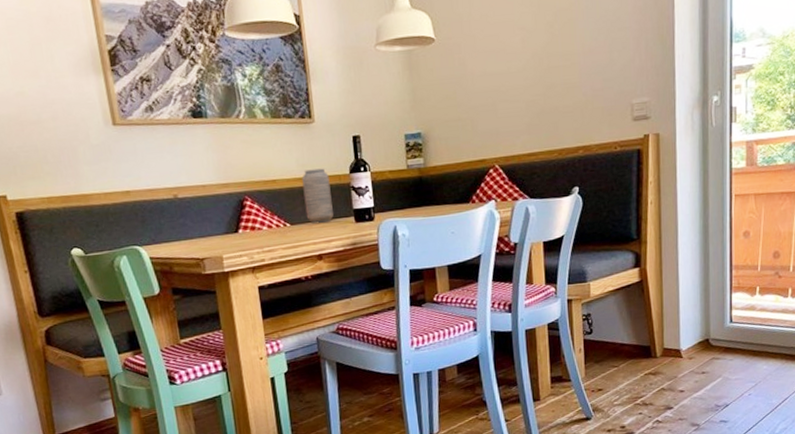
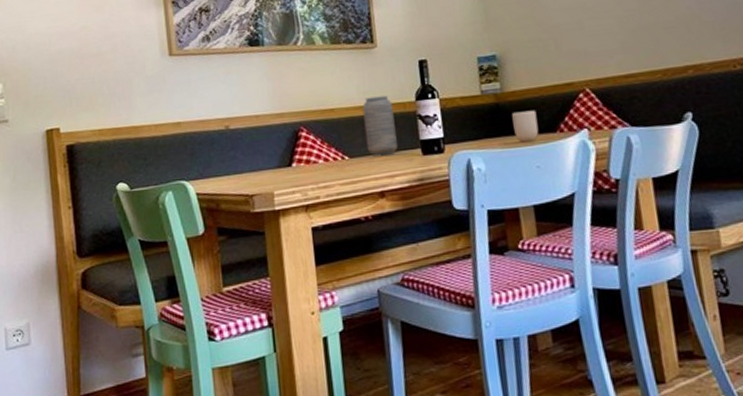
cup: none [433,183,455,212] -> present [512,110,539,143]

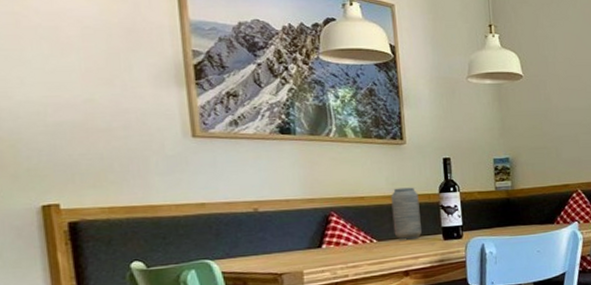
cup: present [512,110,539,143] -> none [520,205,541,232]

